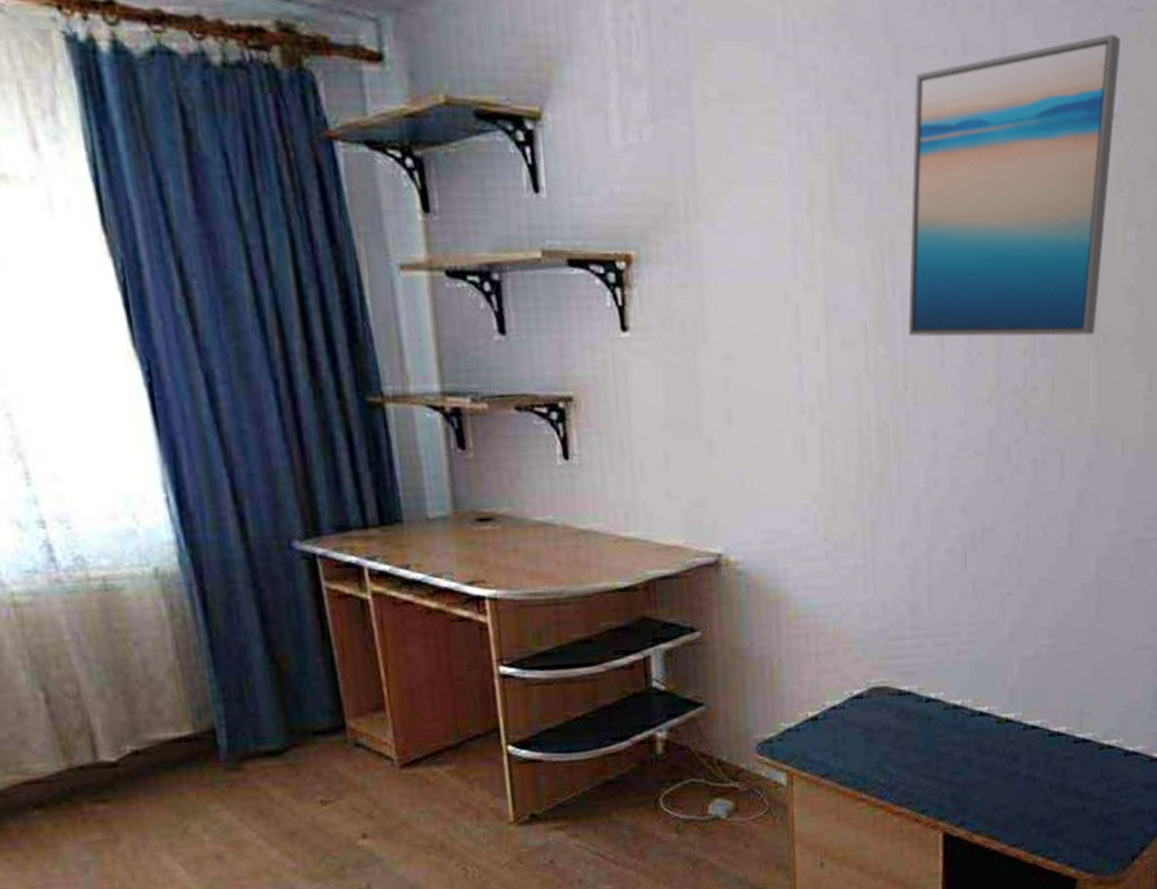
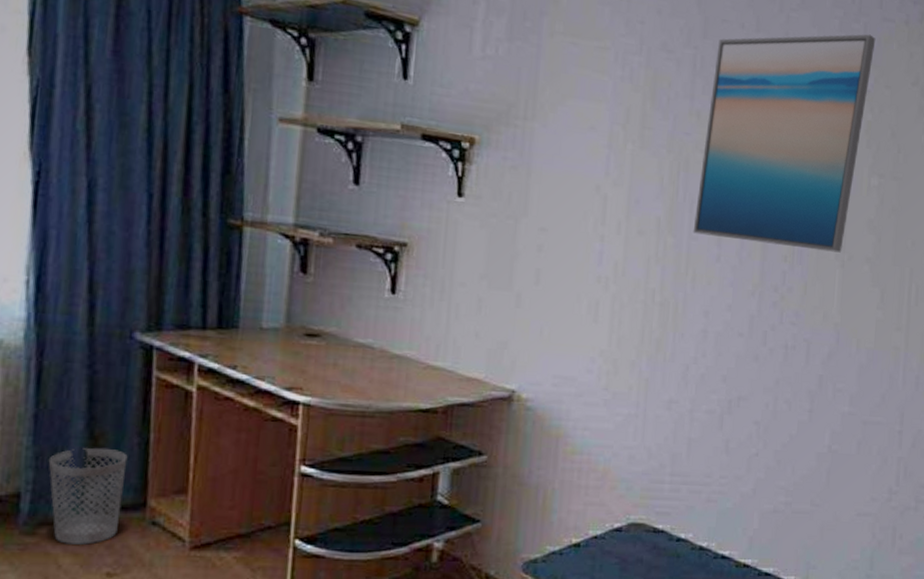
wastebasket: none [235,671,322,776] -> present [48,447,128,545]

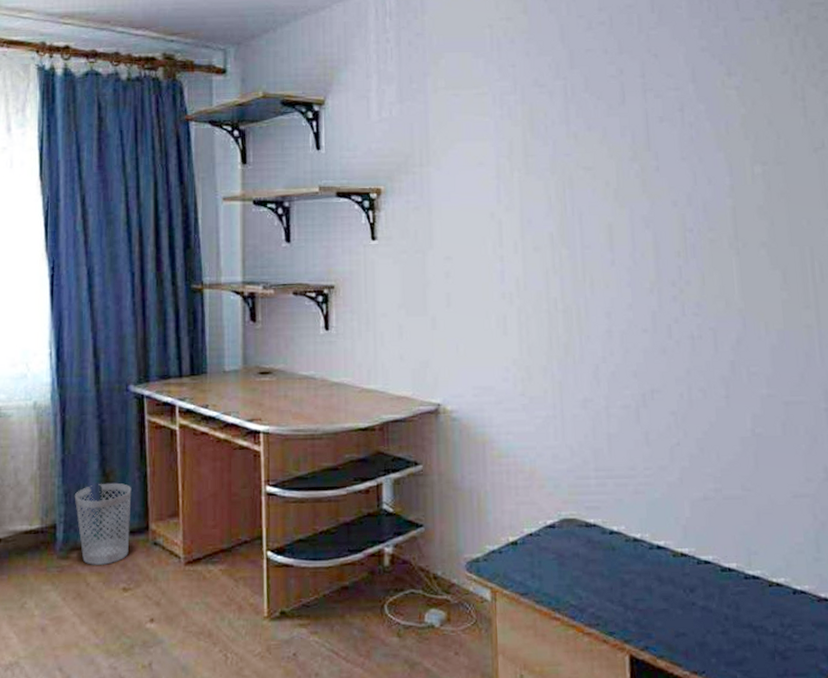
wall art: present [693,34,876,253] -> none [585,36,738,243]

